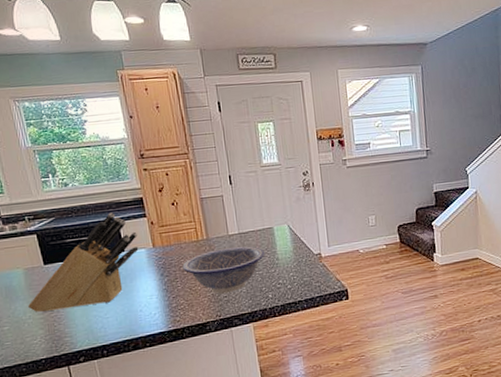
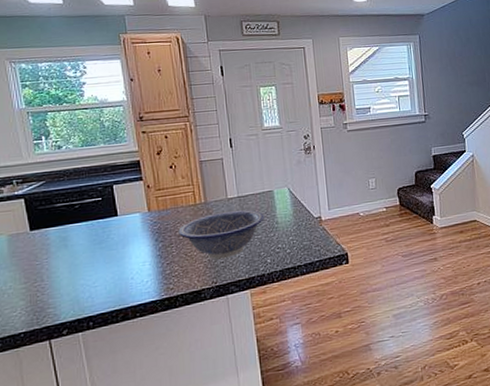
knife block: present [28,212,139,313] -> none [10,175,133,282]

